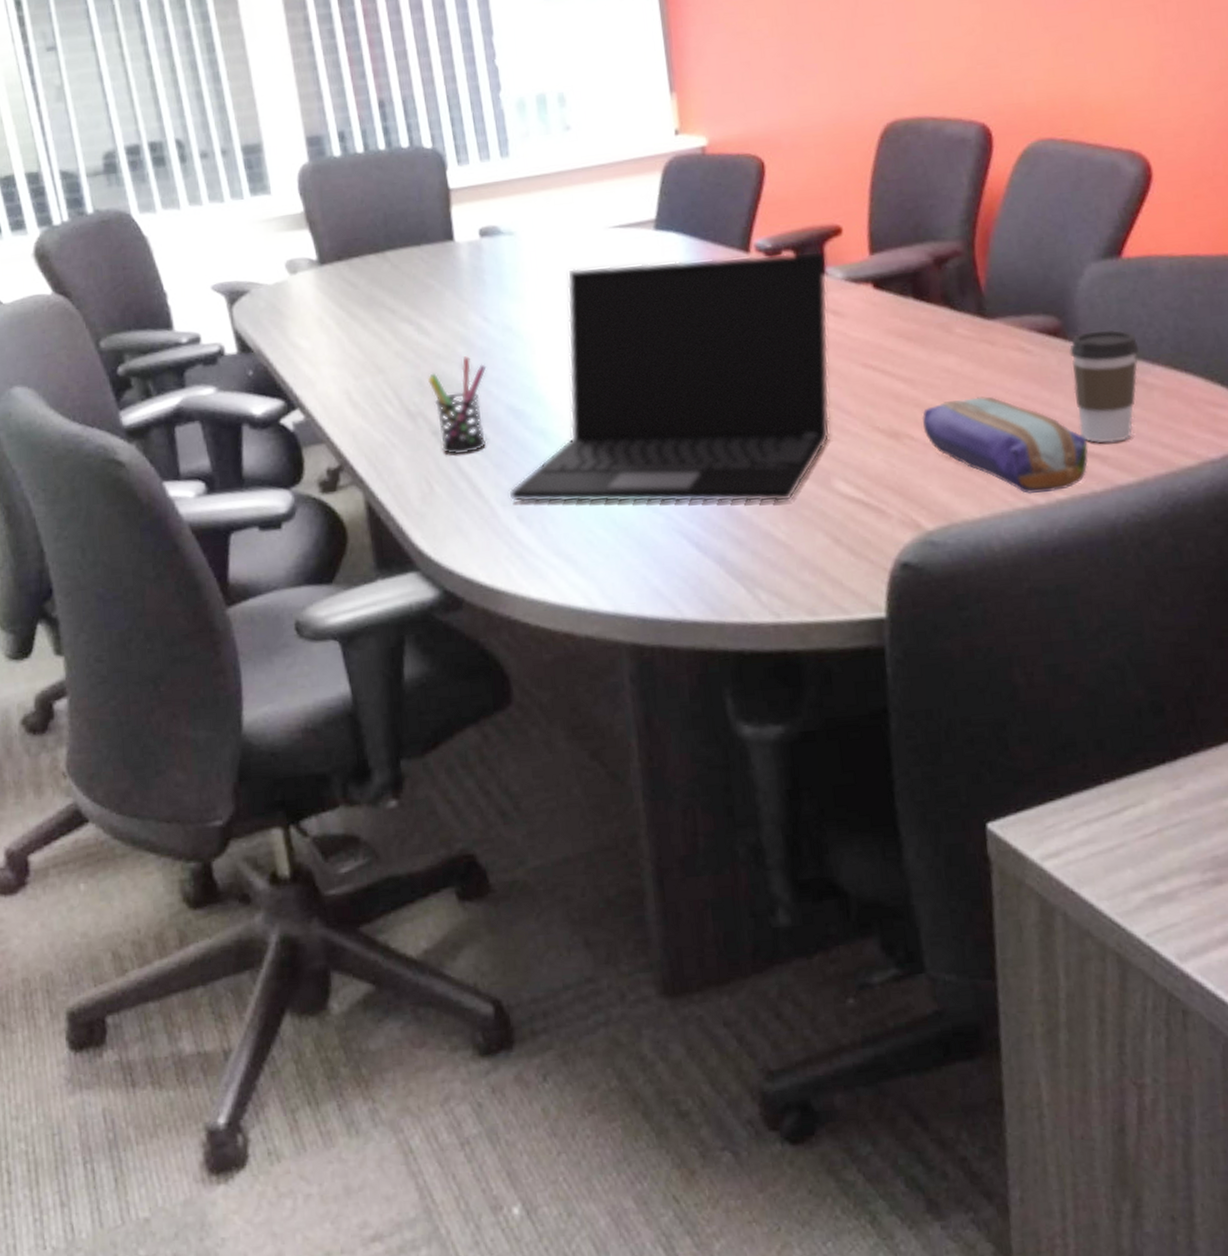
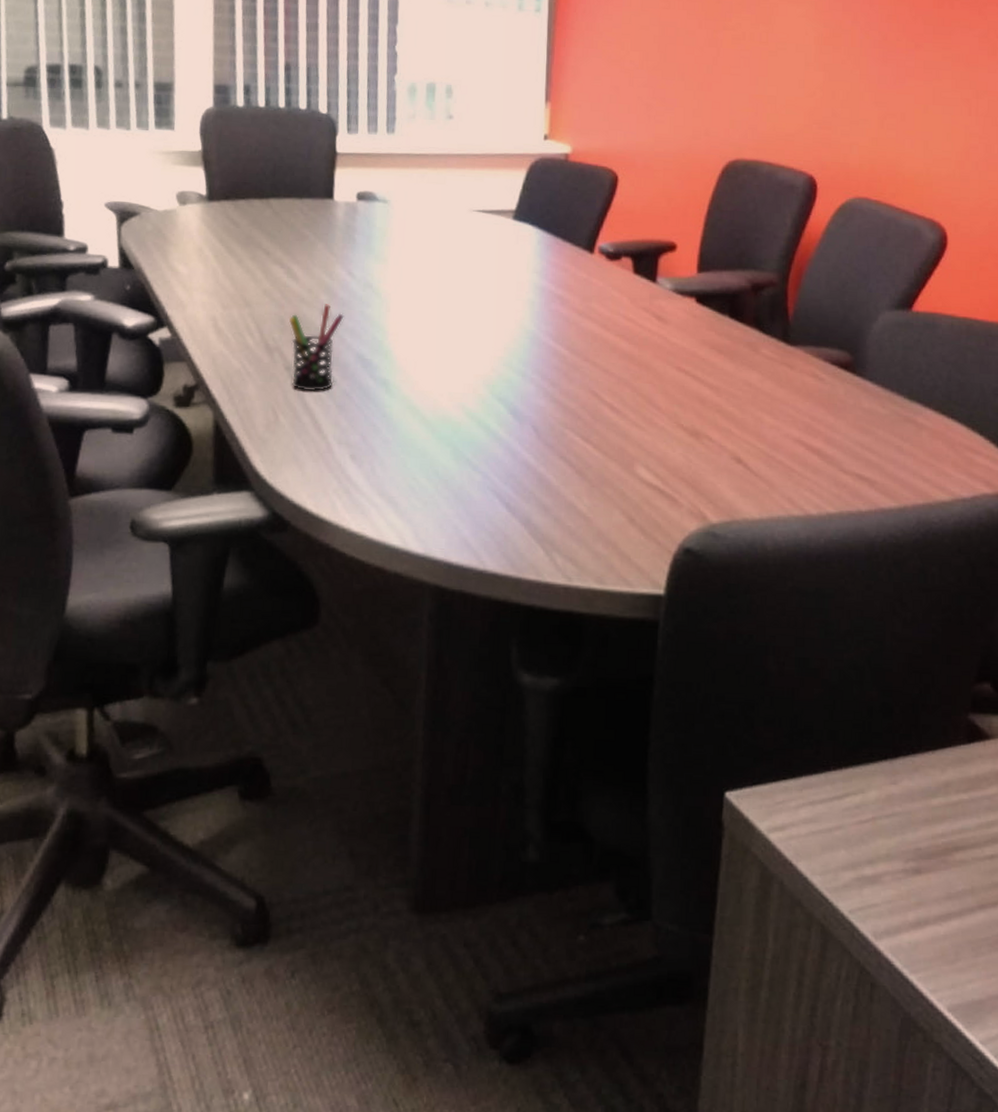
laptop: present [508,251,831,503] -> none [345,242,660,479]
pencil case: present [921,396,1089,495] -> none [720,411,860,505]
coffee cup: present [1069,330,1140,444] -> none [854,370,916,470]

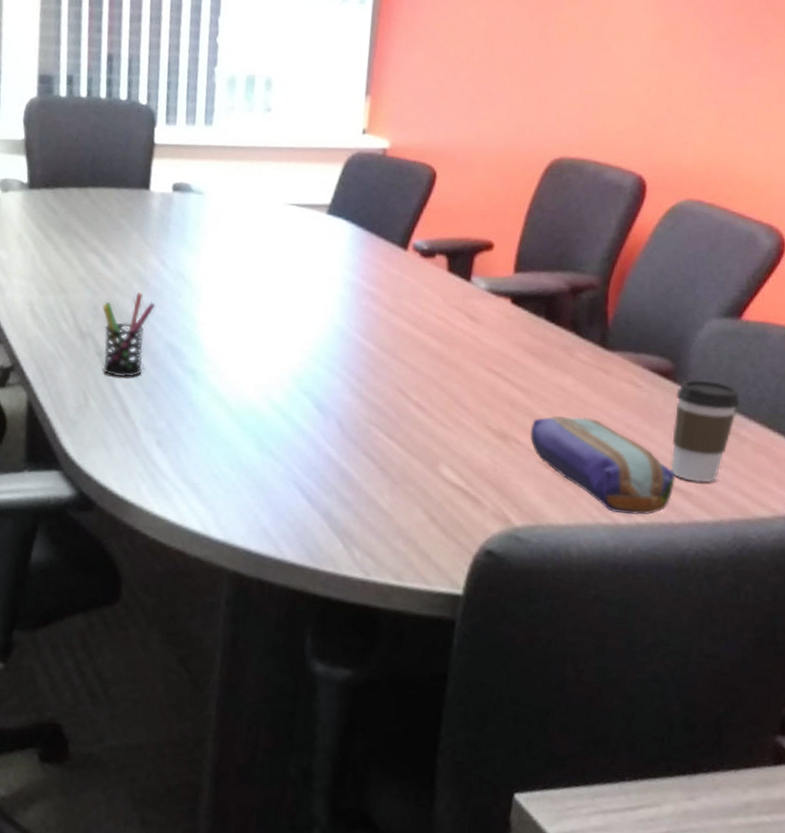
pencil case: none [720,411,860,505] -> present [529,416,676,515]
coffee cup: none [854,370,916,470] -> present [670,379,740,483]

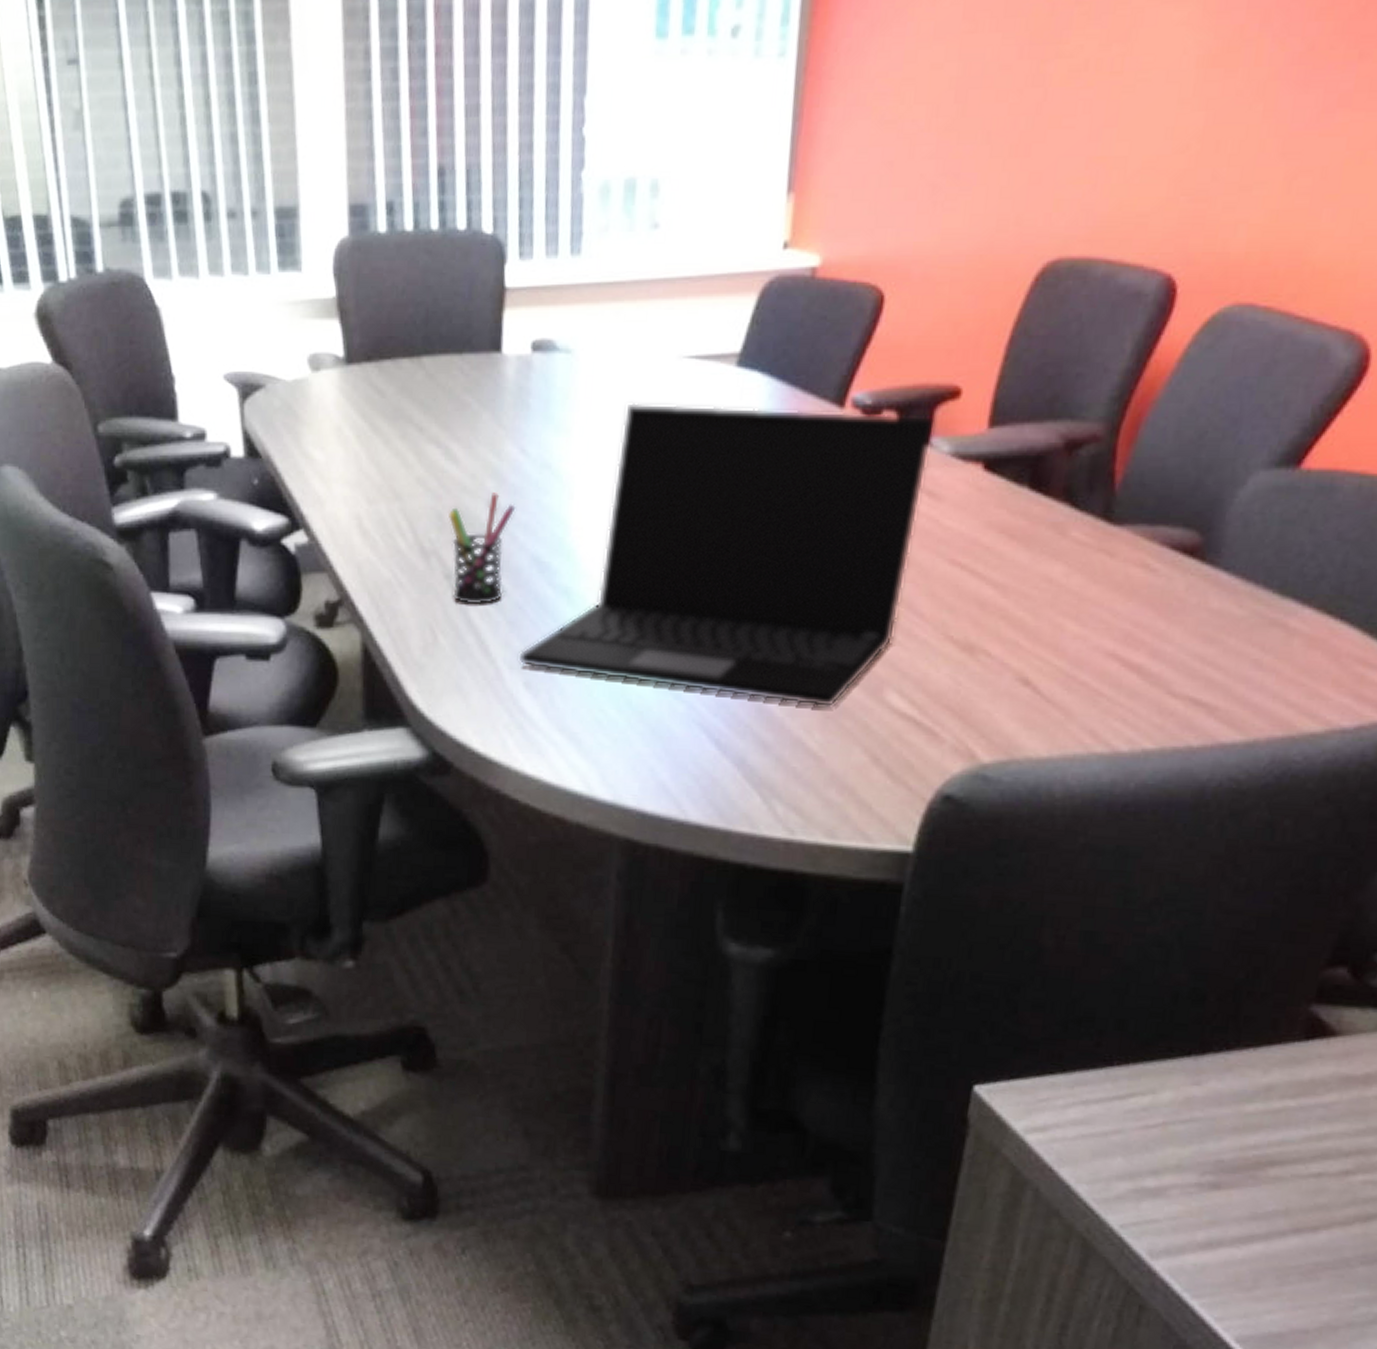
laptop: none [152,234,475,476] -> present [517,403,936,708]
pencil case: present [529,416,676,515] -> none [1003,616,1198,739]
coffee cup: present [670,379,740,483] -> none [1191,555,1292,692]

